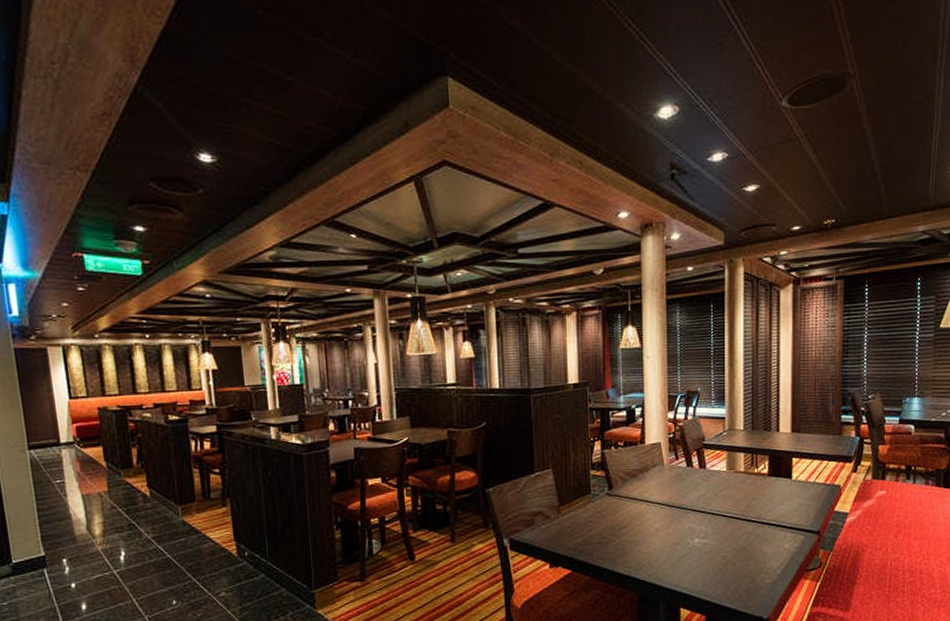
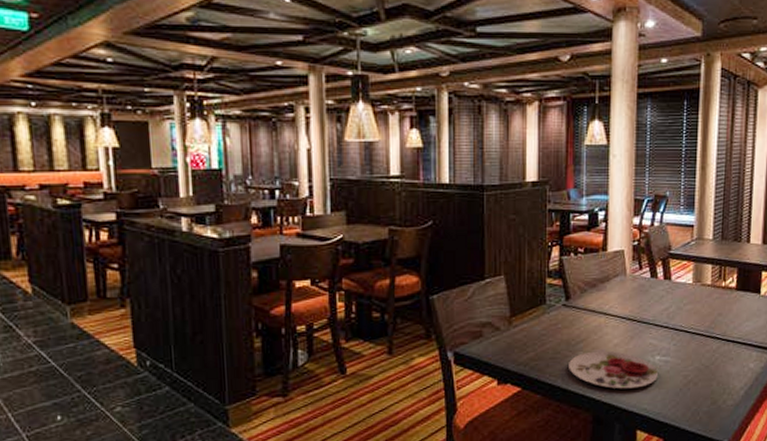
plate: none [614,535,699,570] -> present [569,350,659,389]

